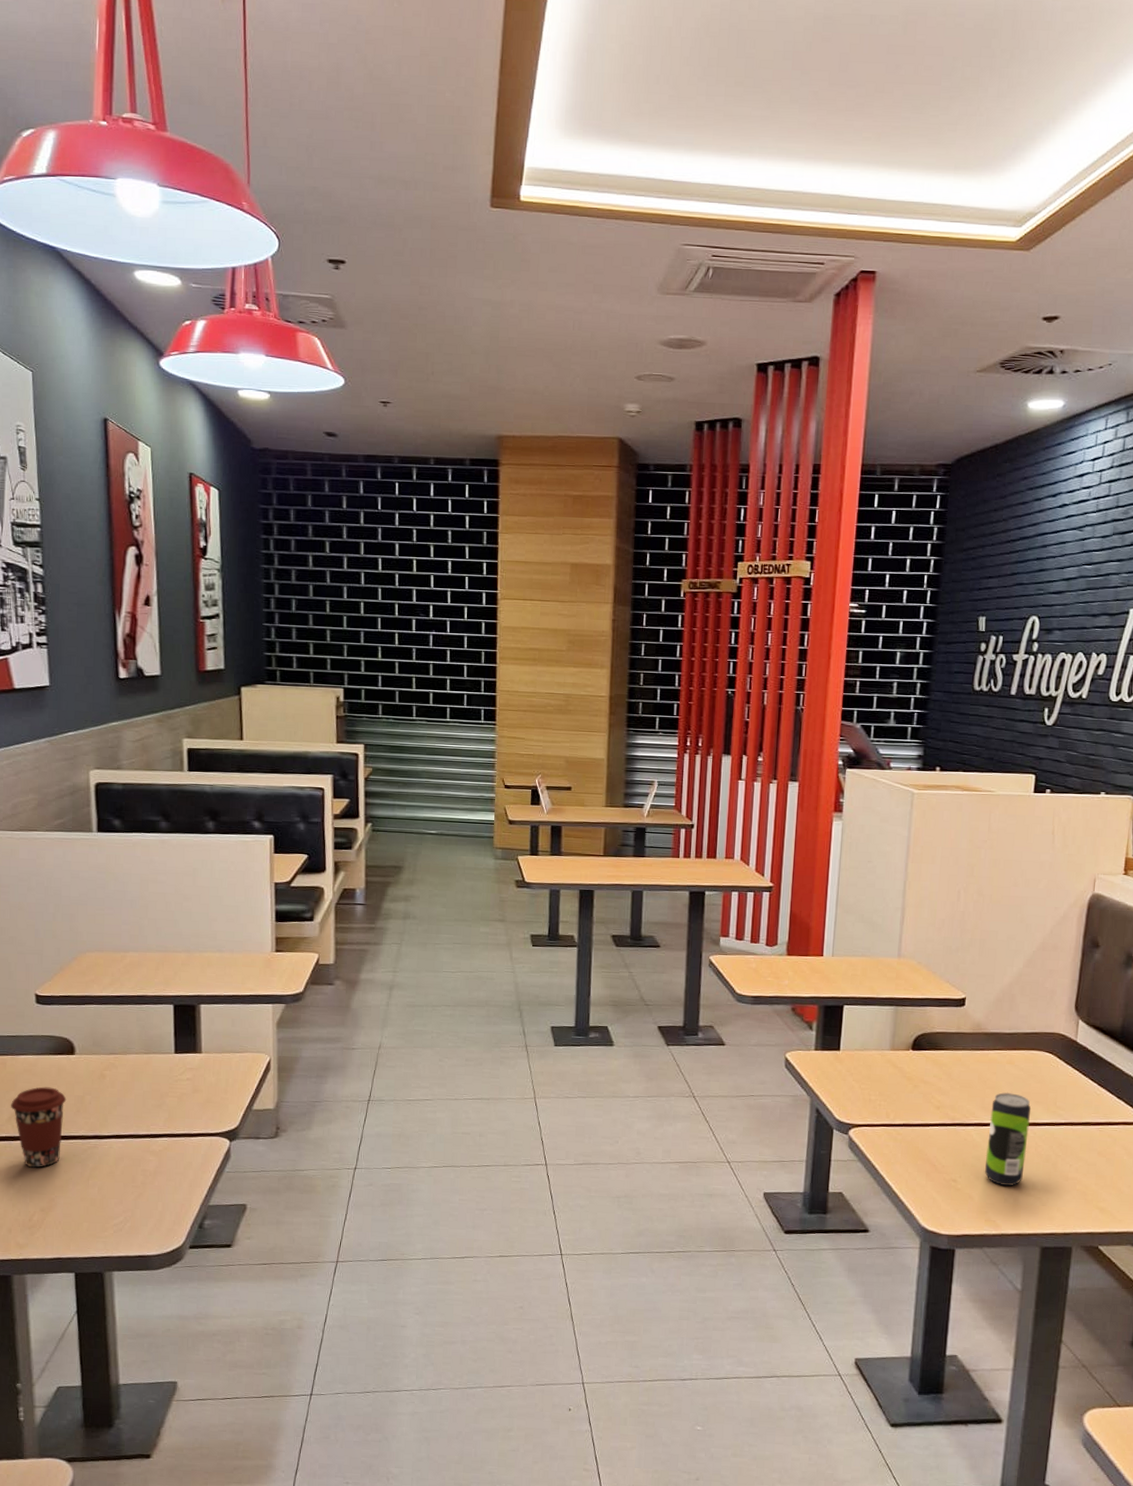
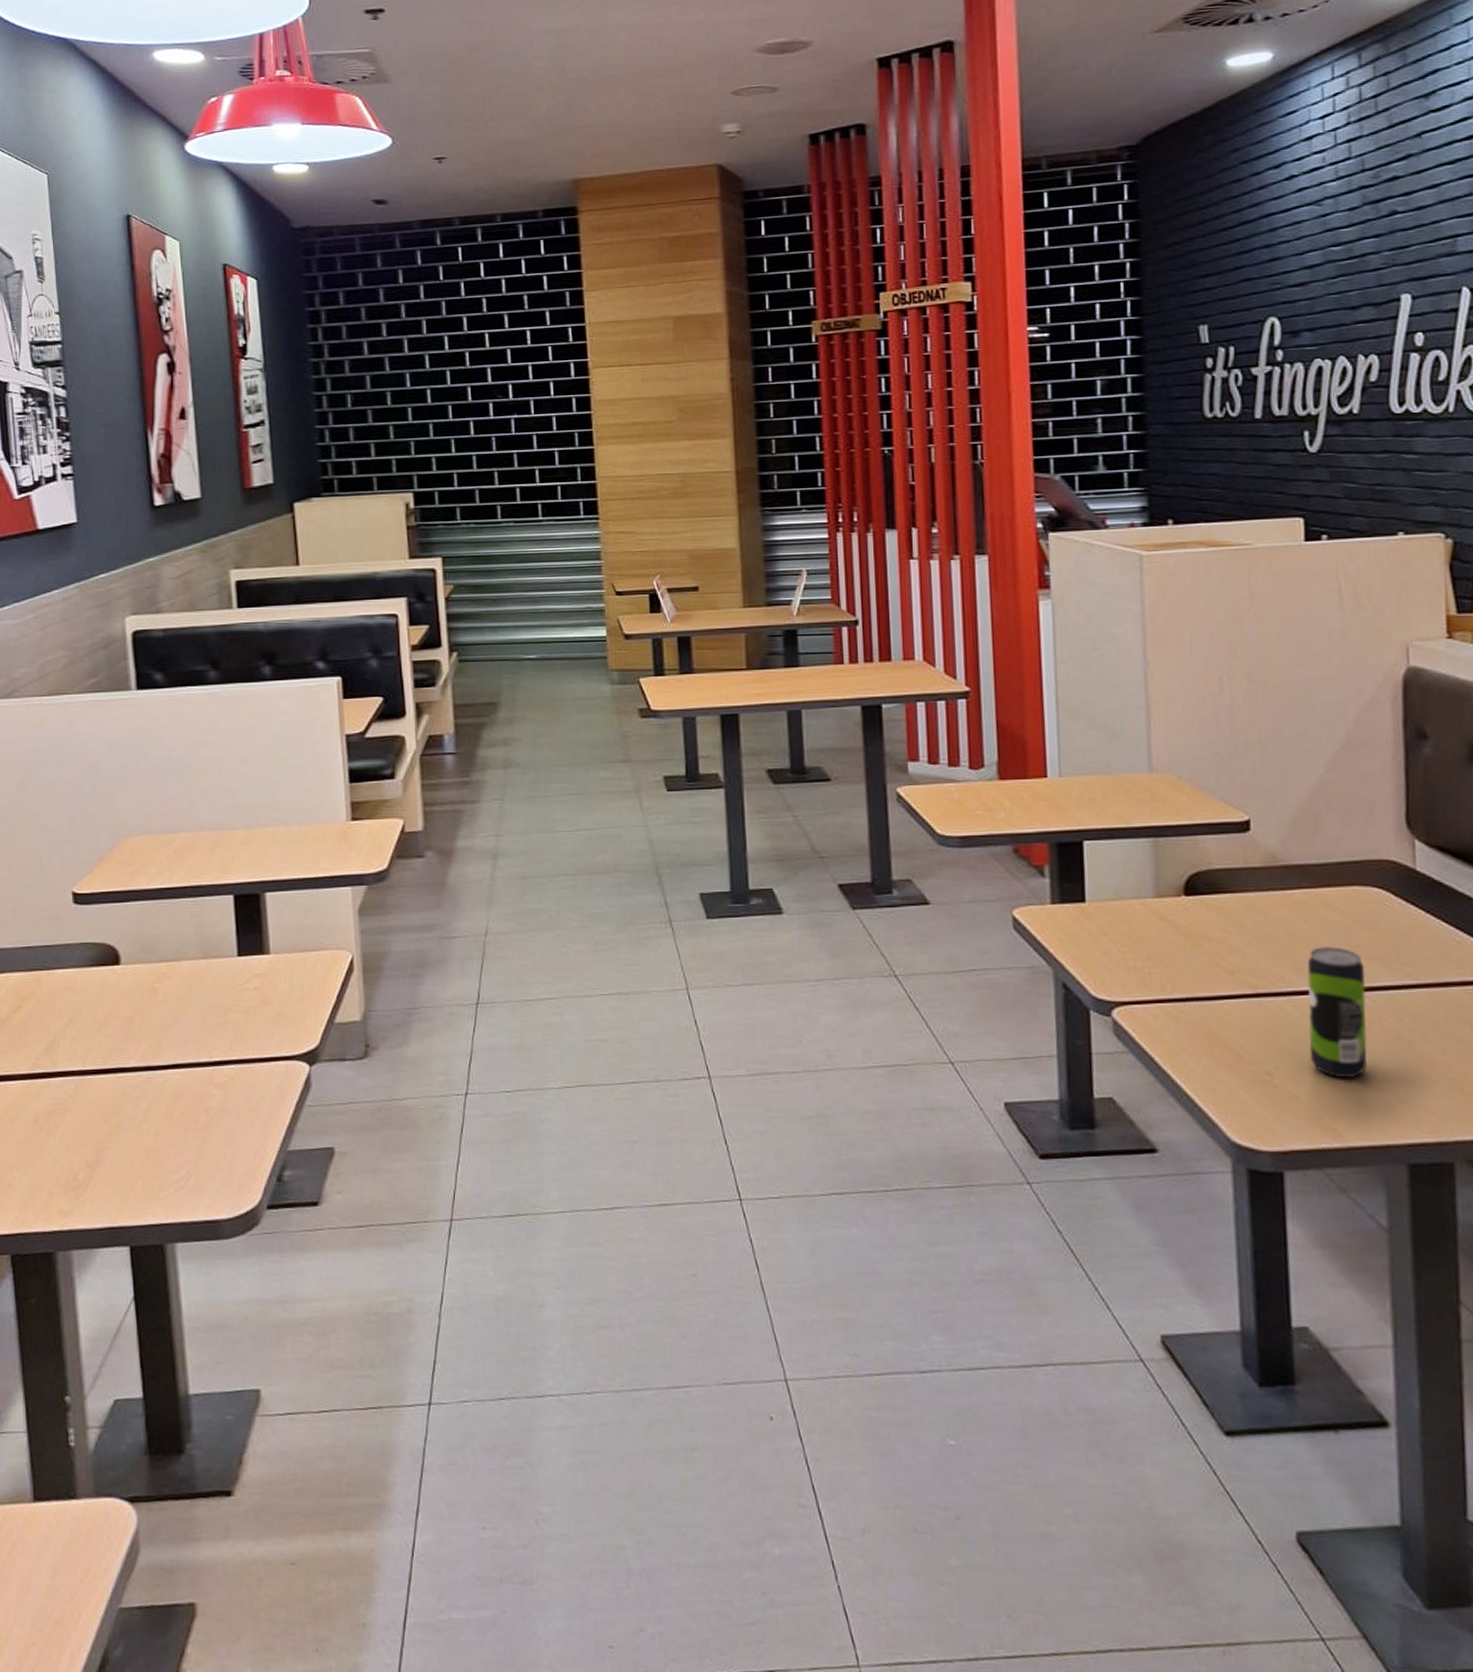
coffee cup: present [11,1087,67,1168] -> none [48,1007,113,1111]

